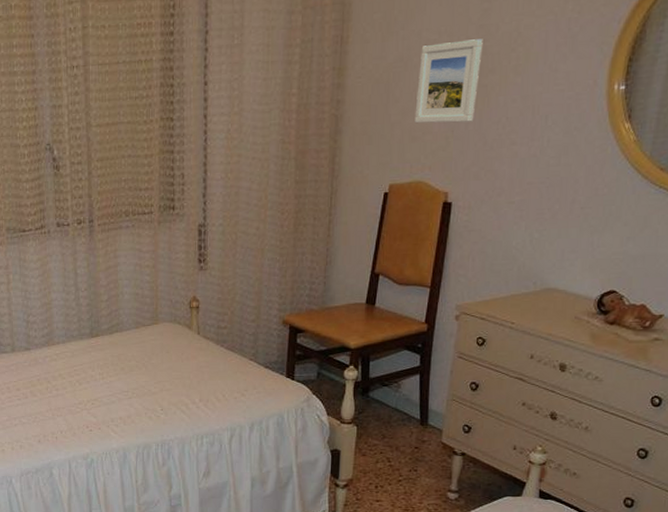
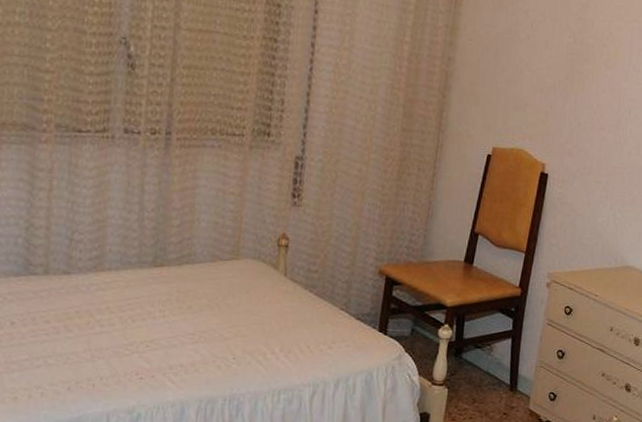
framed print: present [414,39,483,124] -> none [518,24,581,102]

